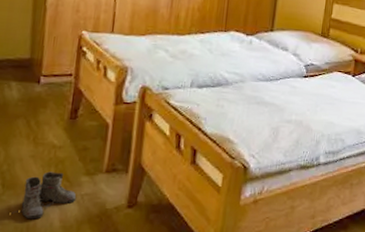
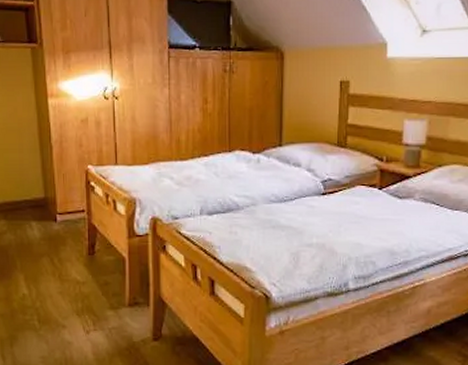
boots: present [11,171,77,220] -> none [50,307,105,353]

